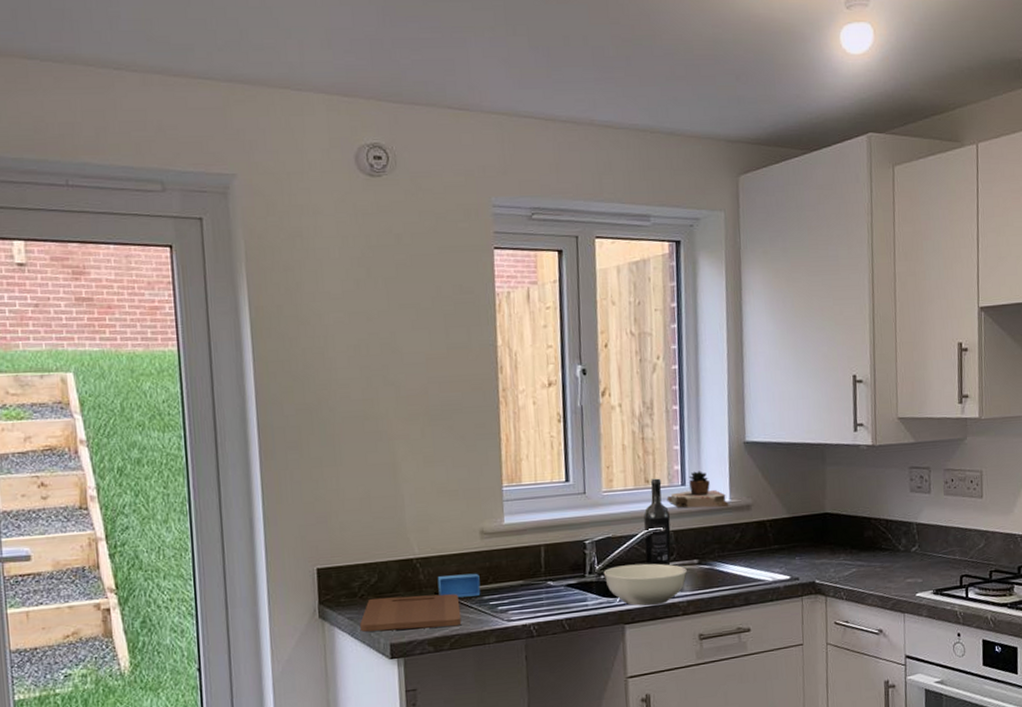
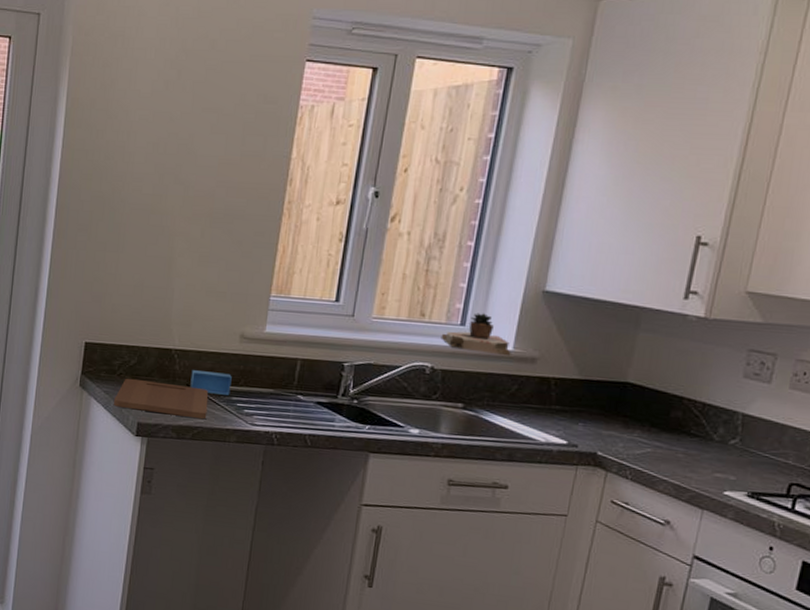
bowl: present [603,563,687,607] -> none [357,393,448,442]
wine bottle: present [643,478,671,566] -> none [405,313,442,405]

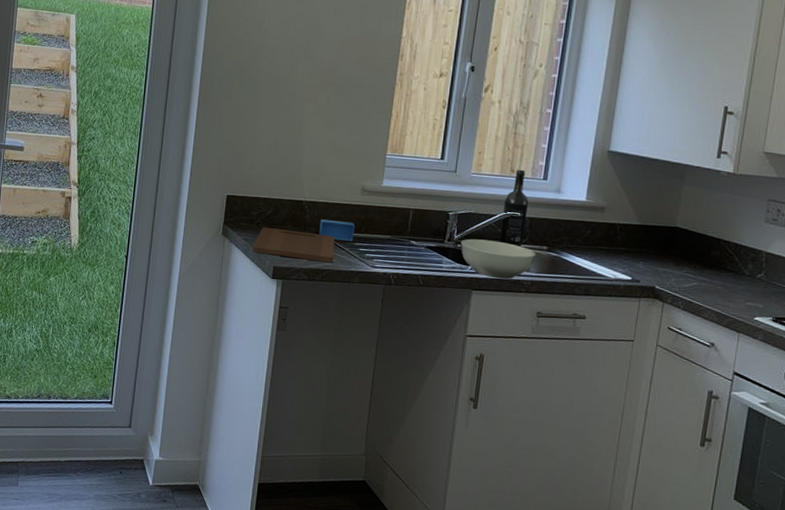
bowl: none [357,393,448,442] -> present [460,238,536,280]
wine bottle: none [405,313,442,405] -> present [500,169,529,248]
succulent plant: present [440,313,511,356] -> none [528,169,585,206]

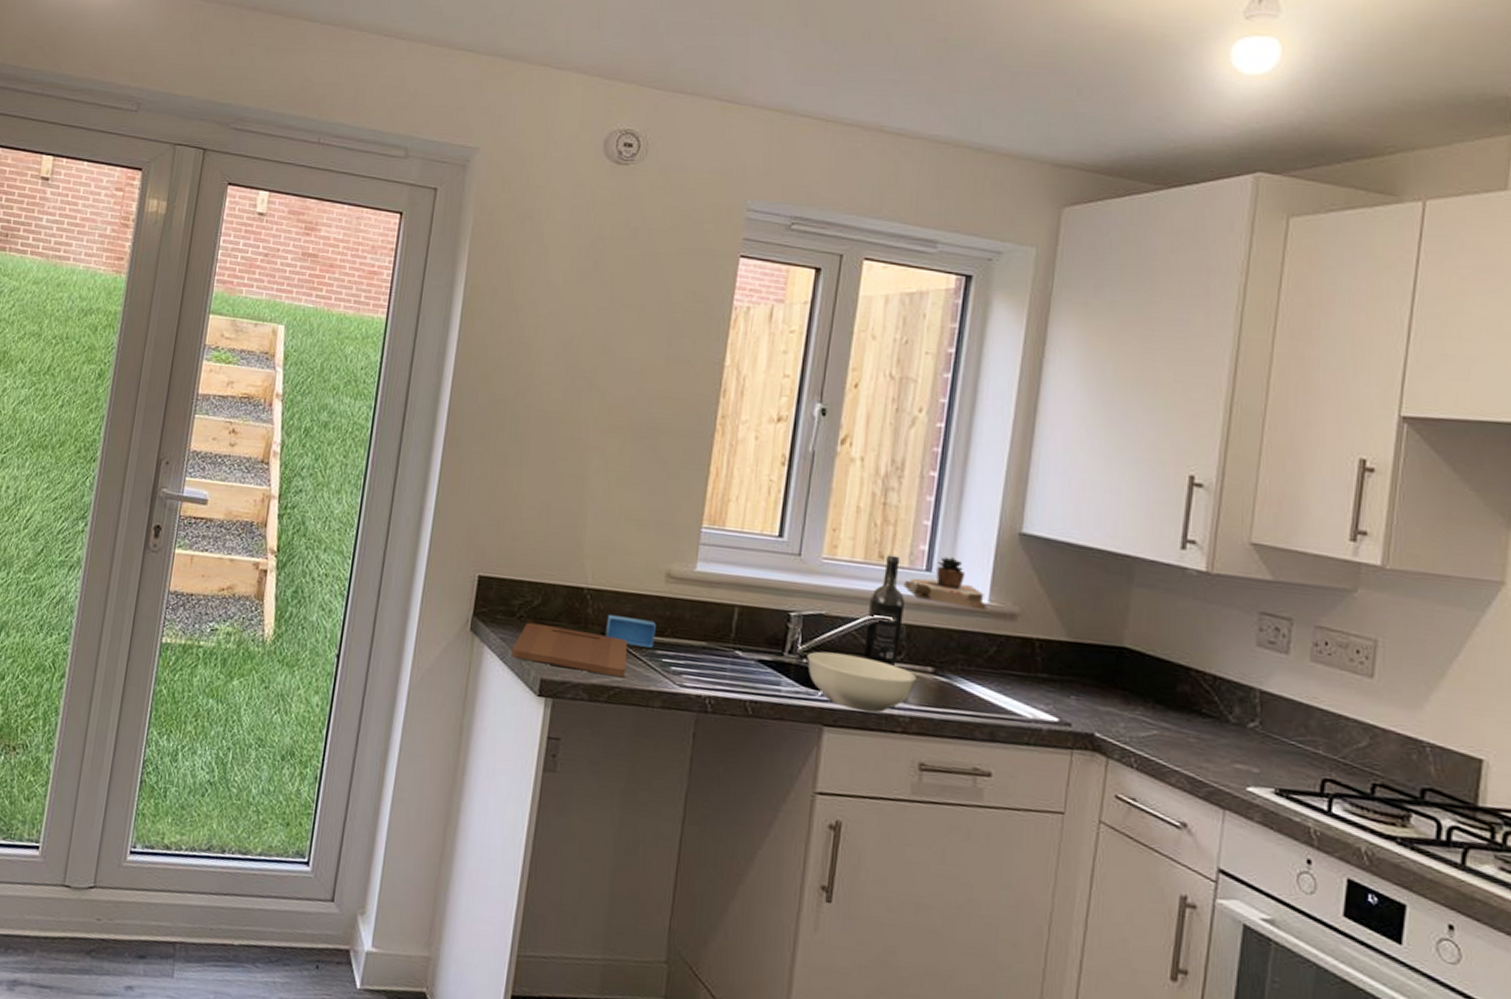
succulent plant: none [528,169,585,206] -> present [903,556,987,611]

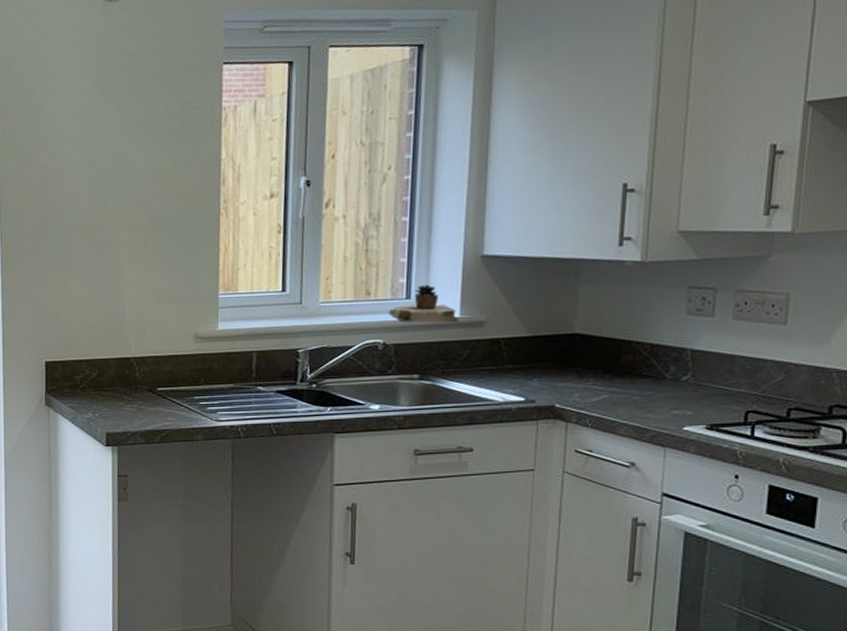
cutting board: present [512,622,628,678] -> none [81,391,172,422]
sponge: present [605,615,656,648] -> none [152,374,192,396]
bowl: present [806,651,916,713] -> none [315,375,405,418]
wine bottle: present [864,554,906,667] -> none [361,291,392,379]

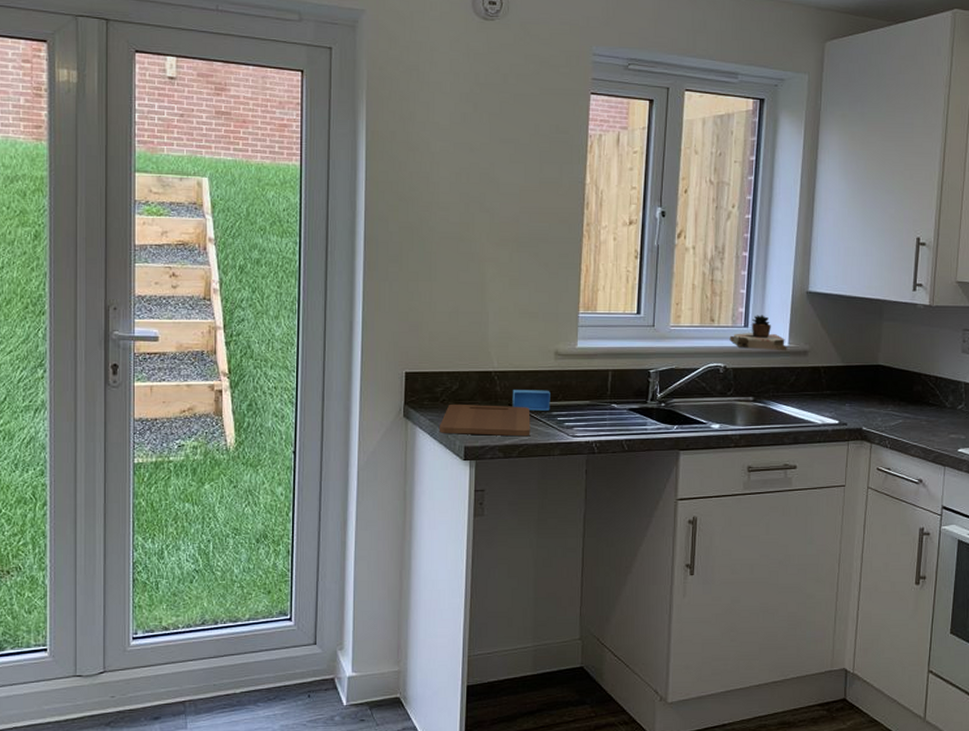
cutting board: none [81,391,172,422] -> present [440,403,531,437]
sponge: none [152,374,192,396] -> present [512,390,550,411]

